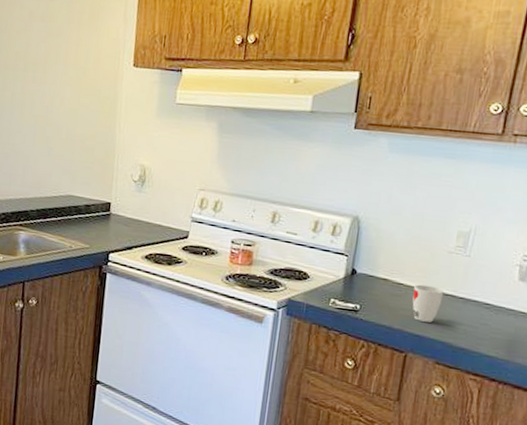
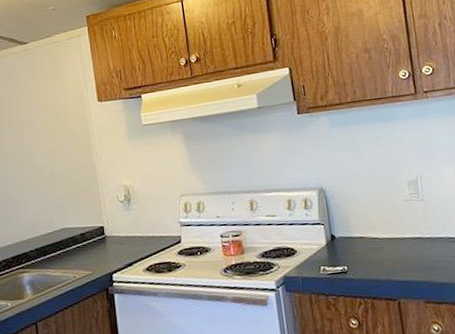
cup: present [412,284,444,323] -> none [387,233,414,268]

